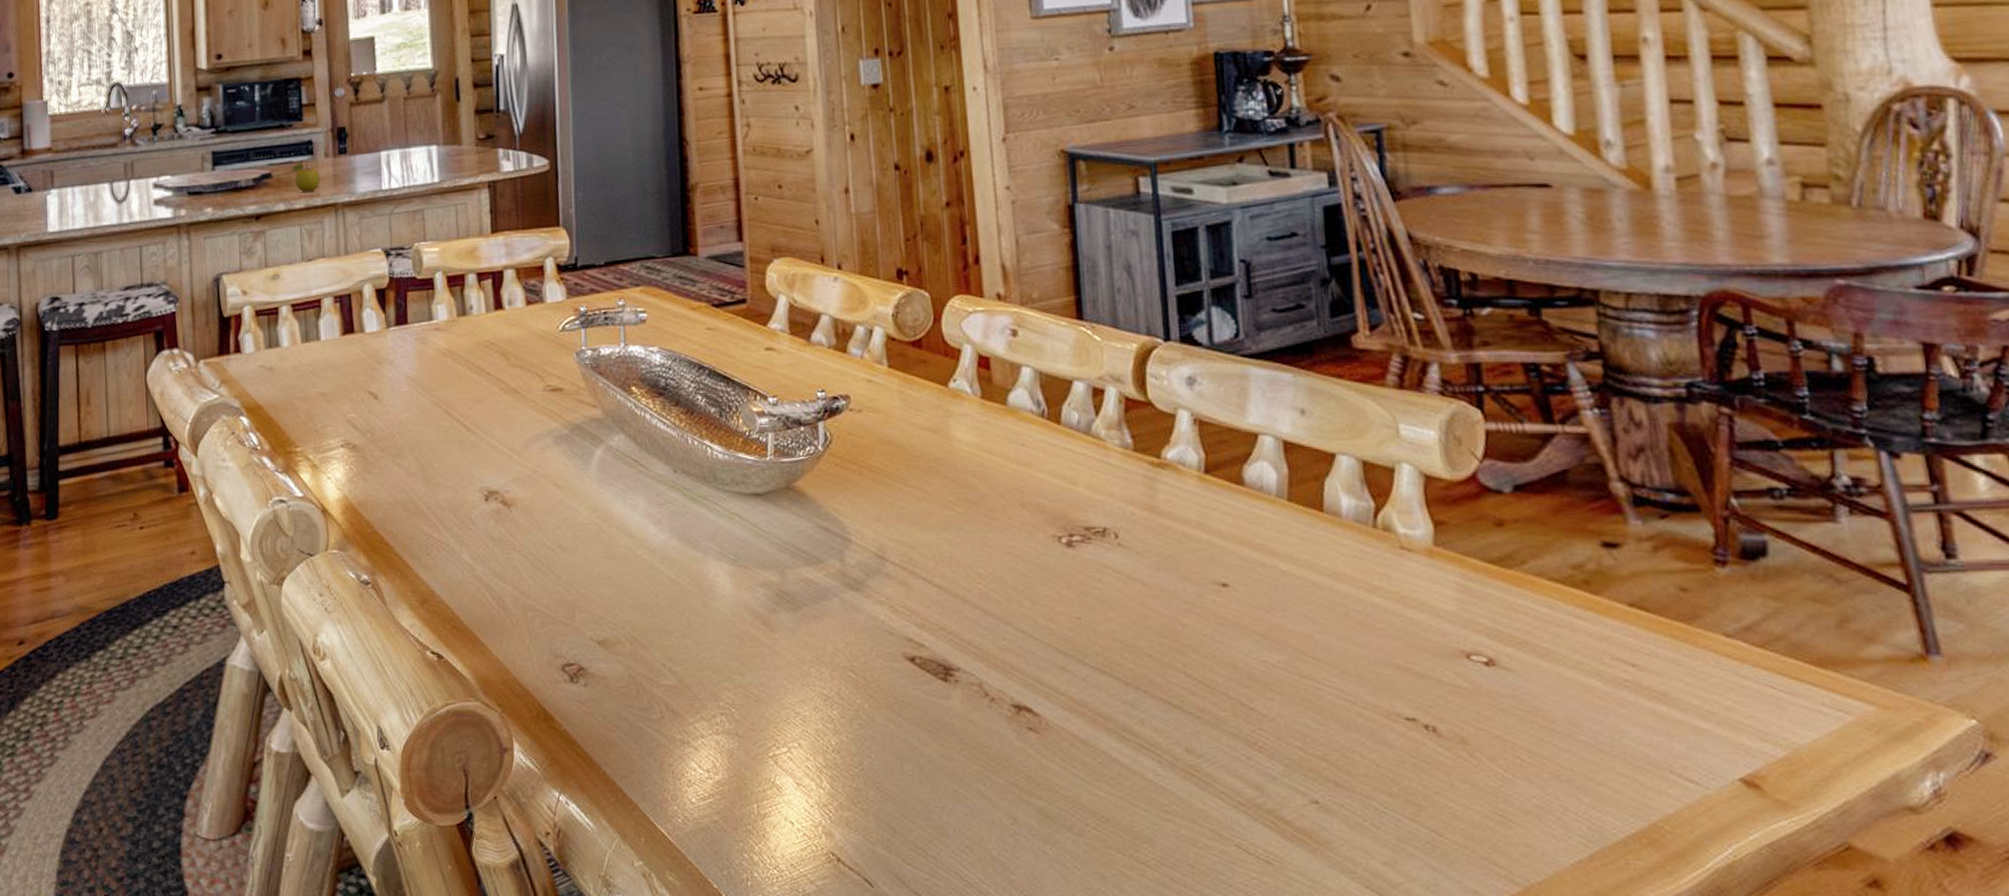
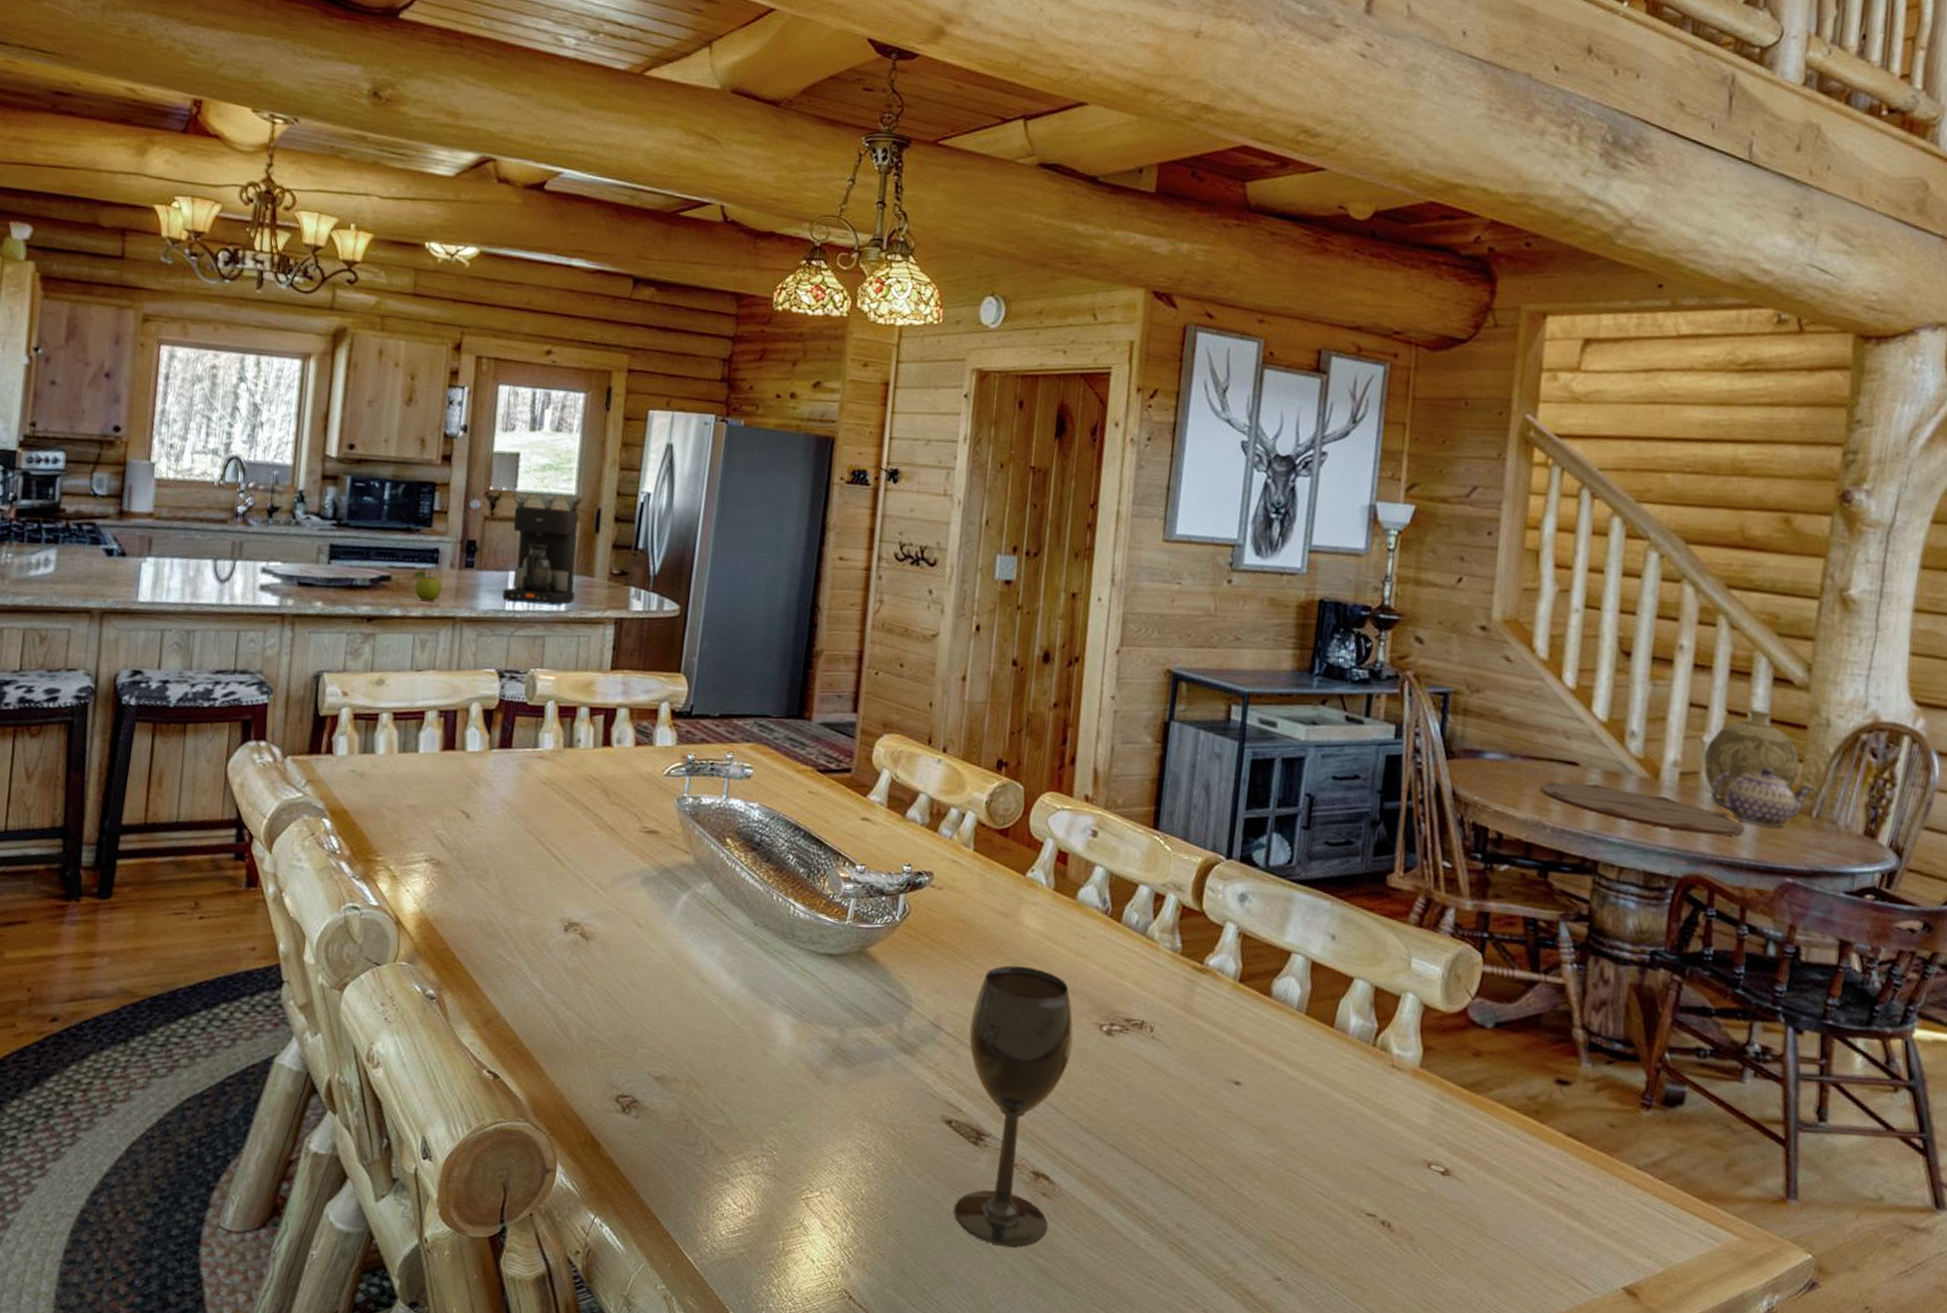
coffee maker: none [377,83,446,181] -> present [502,506,579,605]
wine glass: none [916,484,1042,790] -> present [954,965,1074,1247]
placemat: none [1510,205,1771,244] -> present [1539,781,1745,836]
decorative vase: none [1700,95,1825,207] -> present [1704,709,1800,805]
teapot: none [1717,158,1848,226] -> present [1710,767,1815,829]

